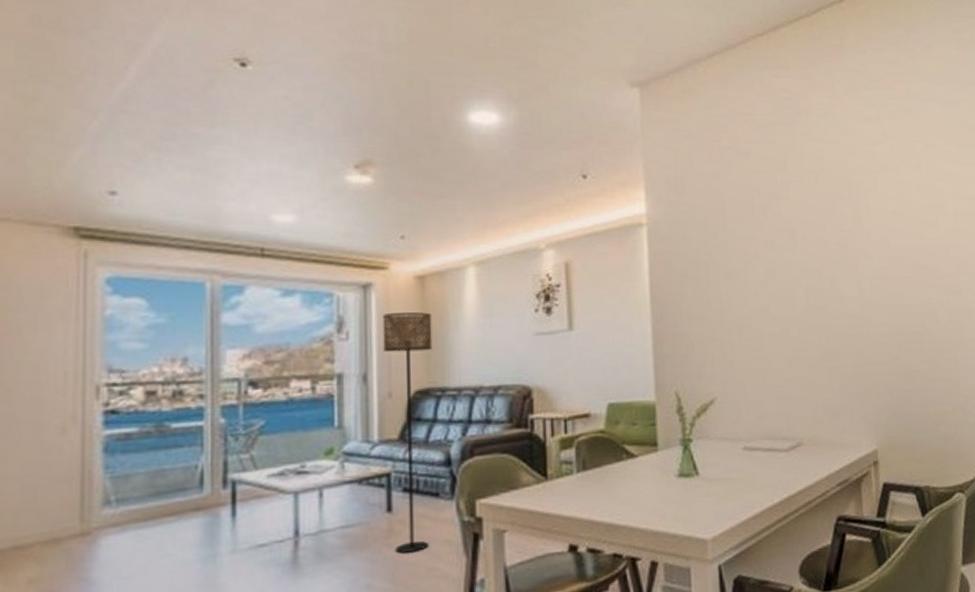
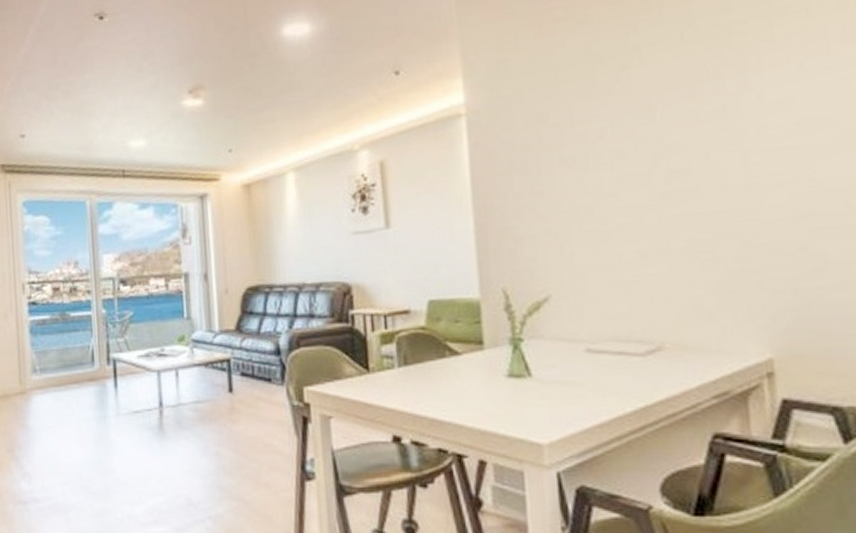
floor lamp: present [383,312,433,554] -> none [217,217,265,429]

